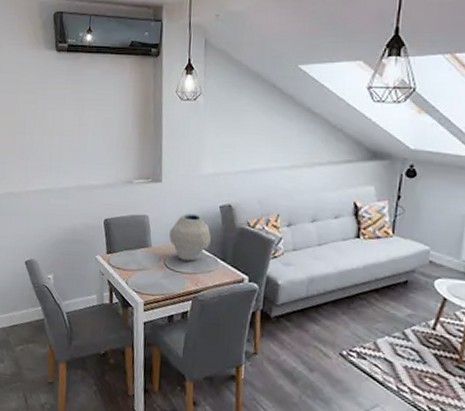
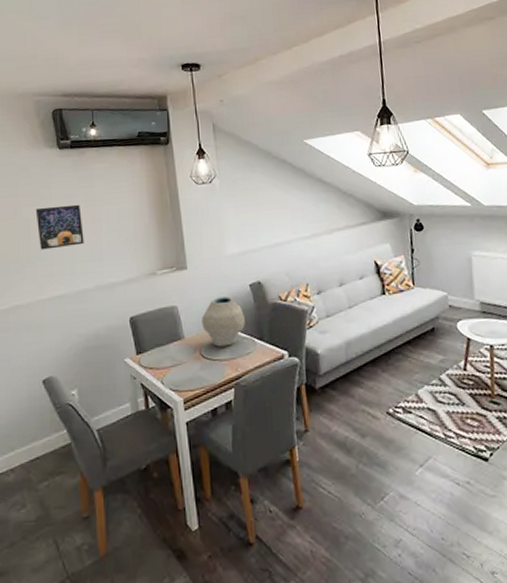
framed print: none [31,106,72,146] -> present [35,204,84,250]

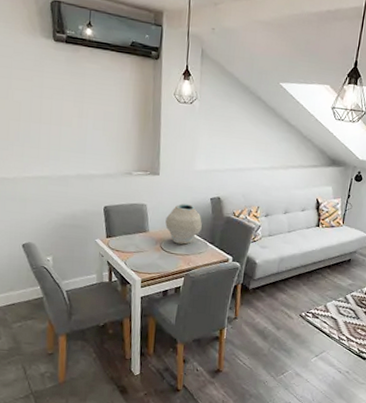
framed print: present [35,204,84,250] -> none [27,93,71,136]

